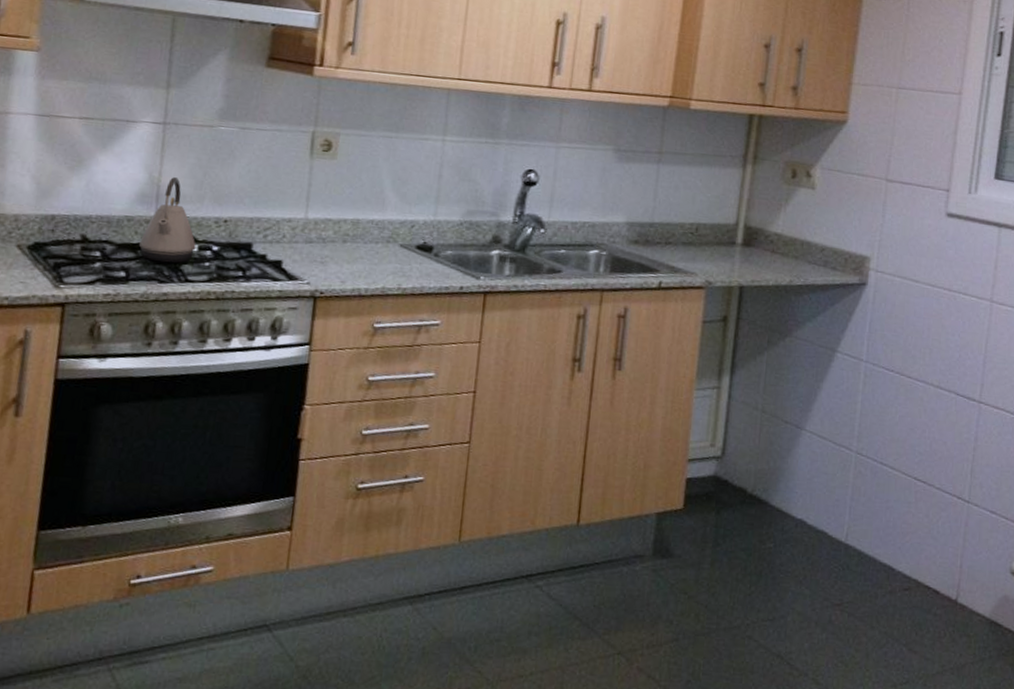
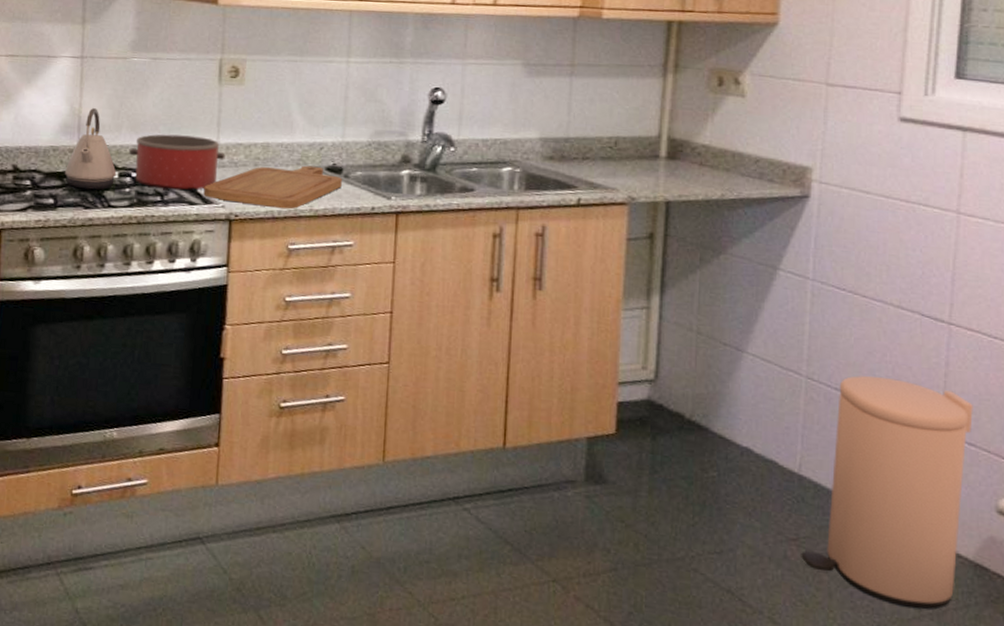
cooking pot: none [210,207,314,266] -> present [128,134,226,190]
chopping board: none [288,243,432,288] -> present [203,165,342,210]
pedal bin: none [843,450,996,664] -> present [801,375,973,609]

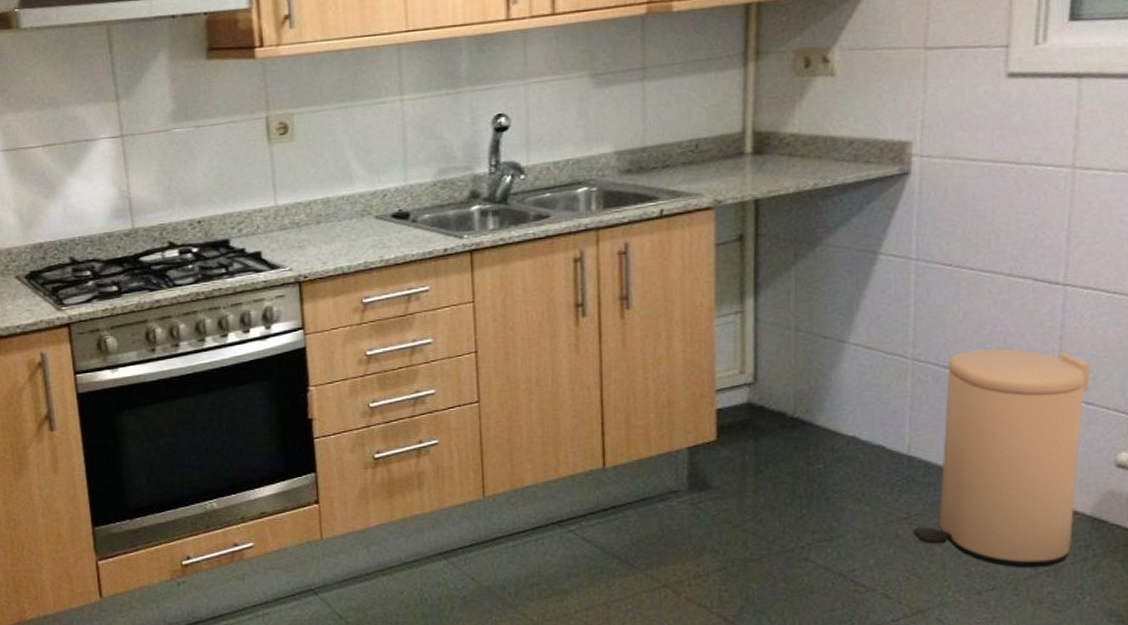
kettle: present [65,108,117,191] -> none [124,187,177,274]
cooking pot: present [128,134,226,190] -> none [185,201,286,261]
chopping board: present [203,165,342,210] -> none [268,215,410,264]

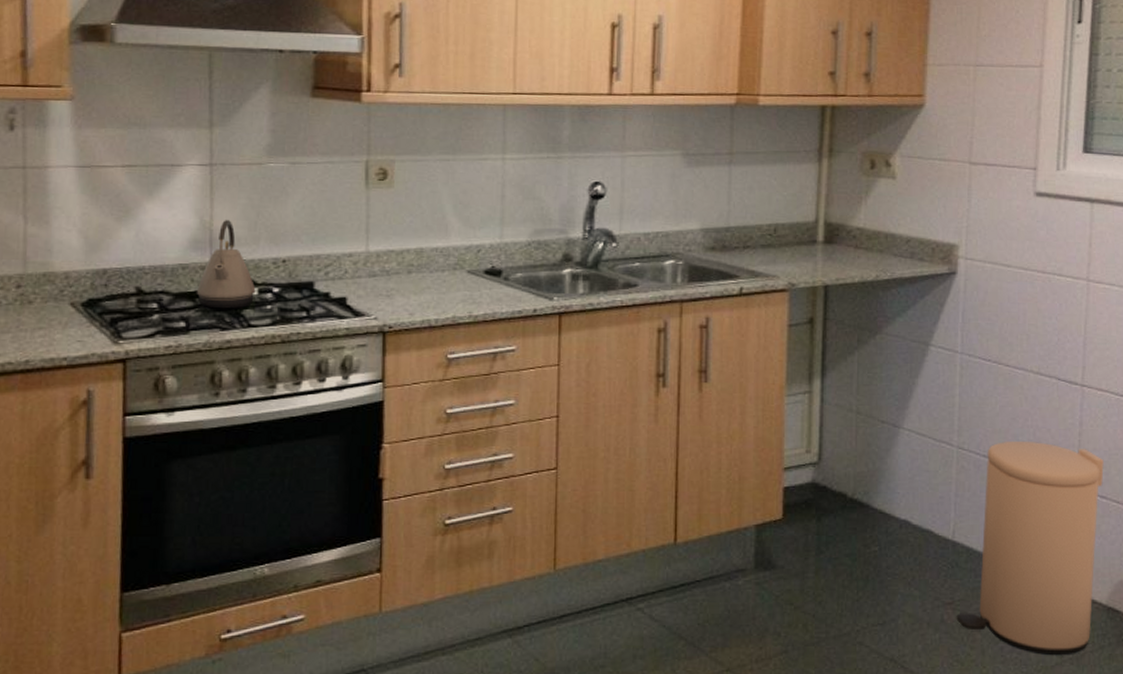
kettle: none [124,187,177,274] -> present [197,220,256,311]

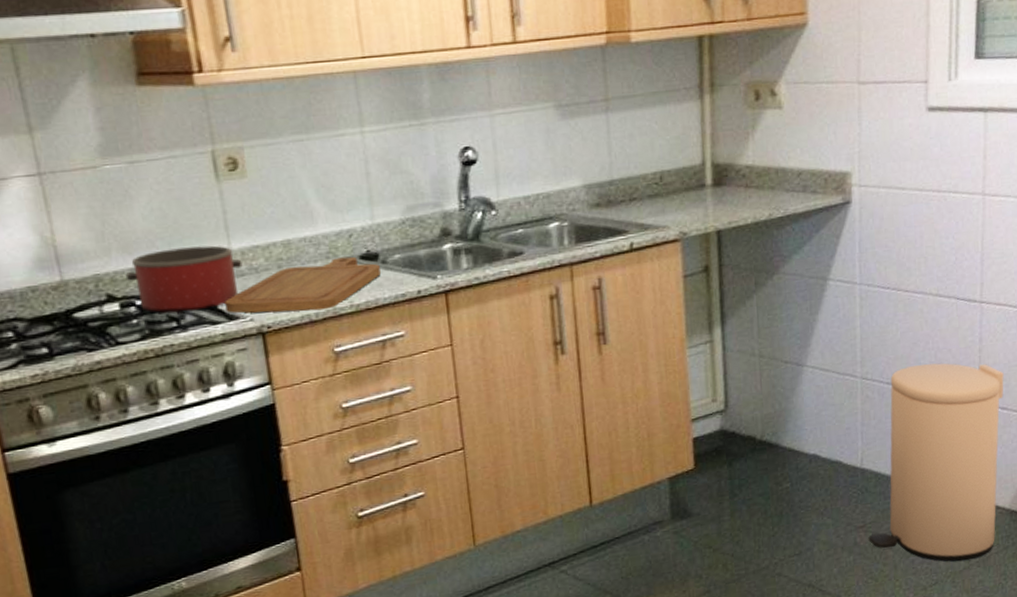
kettle: present [197,220,256,311] -> none [53,233,117,332]
cooking pot: none [268,244,376,304] -> present [125,245,243,313]
chopping board: none [353,270,502,317] -> present [225,256,381,314]

